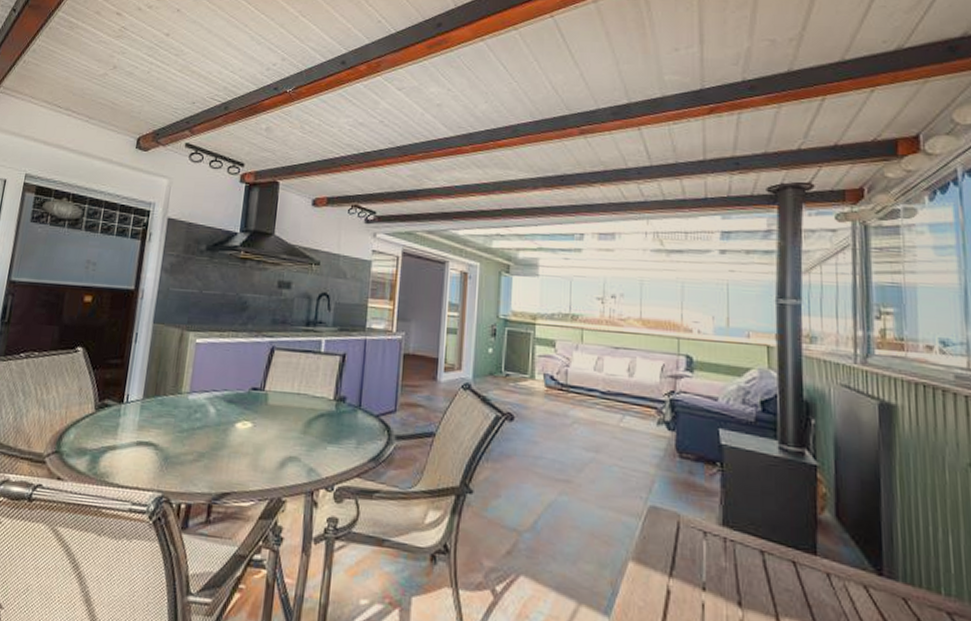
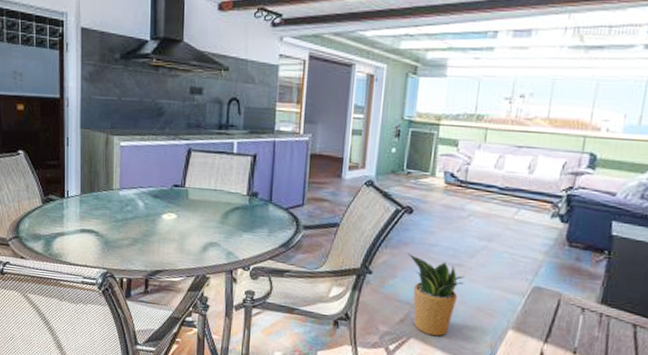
potted plant: none [511,467,575,573] -> present [408,253,465,337]

